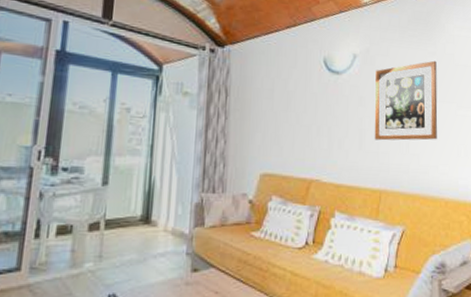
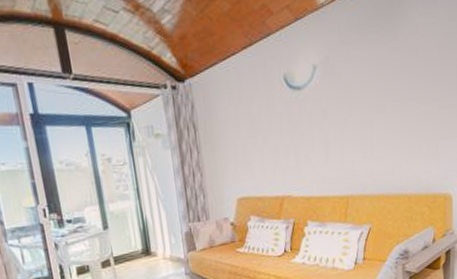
wall art: present [374,60,438,141] -> none [337,57,401,150]

